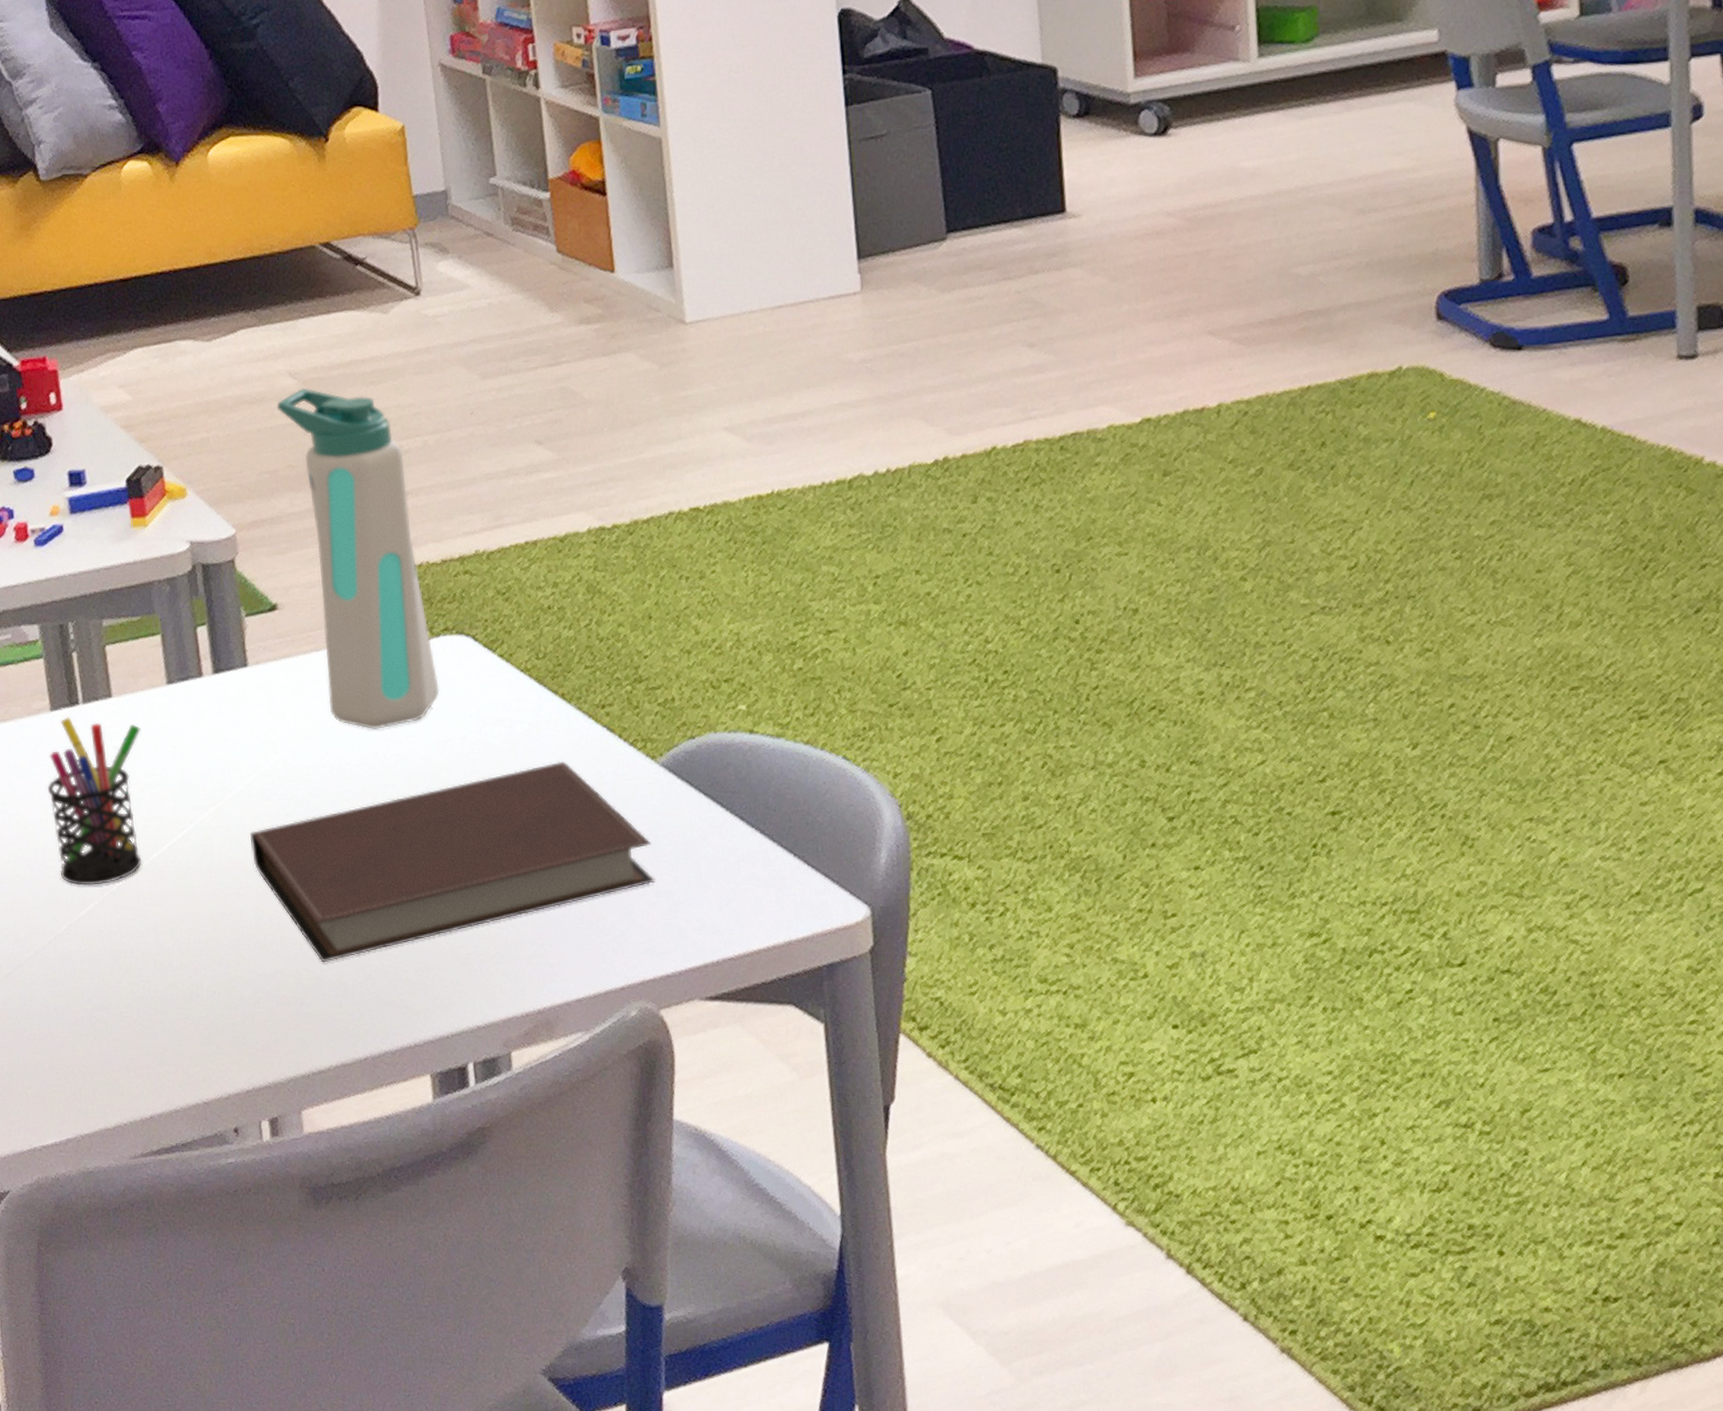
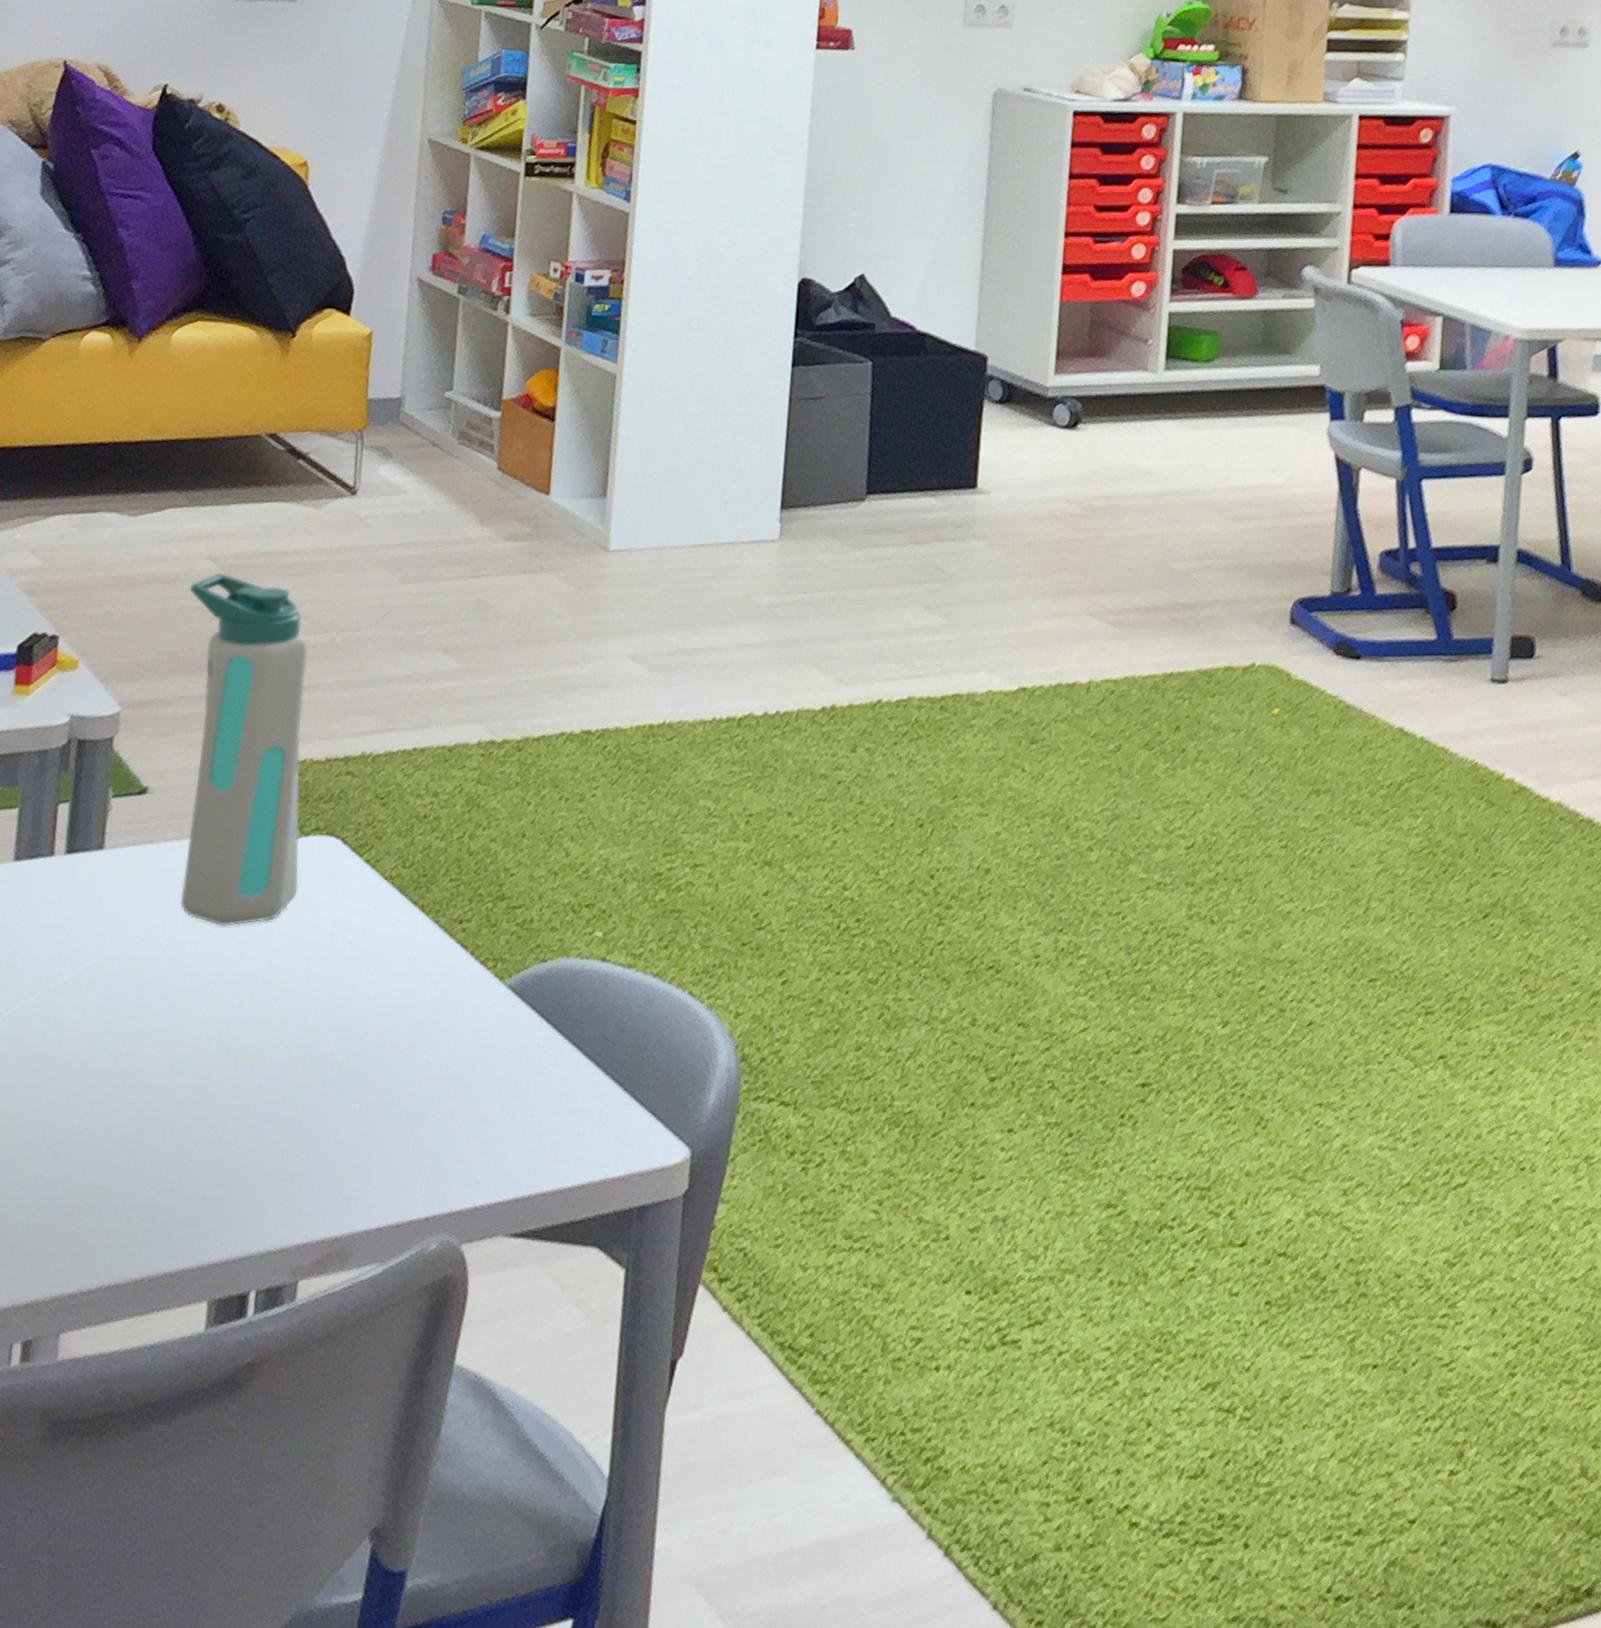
notebook: present [250,761,655,963] -> none [65,974,484,1172]

